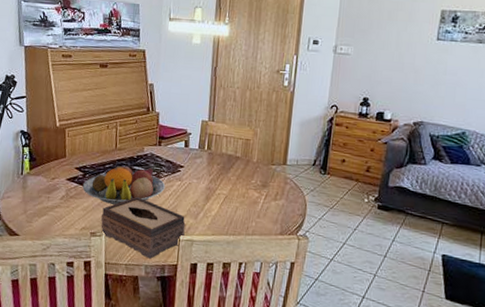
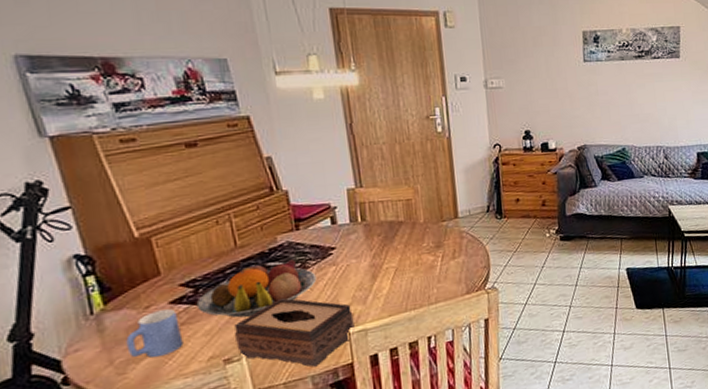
mug: none [36,183,70,217] -> present [126,309,184,358]

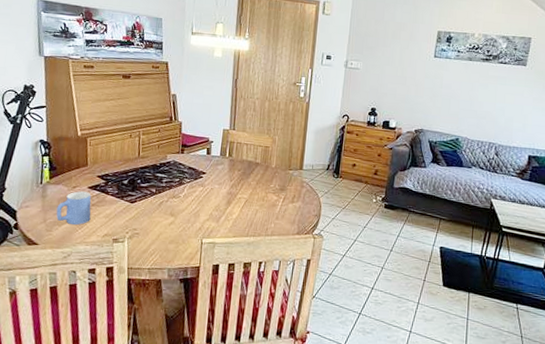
fruit bowl: present [196,259,317,318] -> none [104,170,188,212]
tissue box: present [234,298,354,367] -> none [123,202,208,262]

